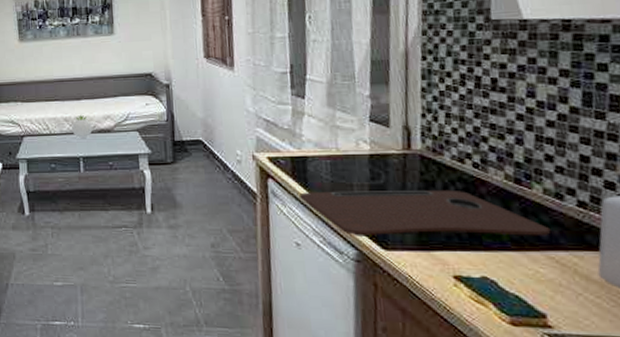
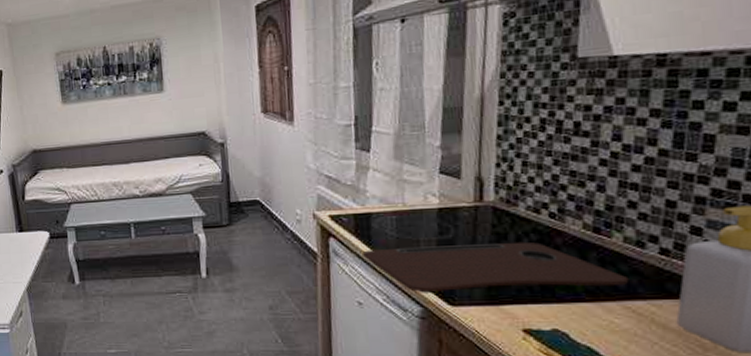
succulent plant: present [72,114,92,139] -> none [121,178,143,204]

